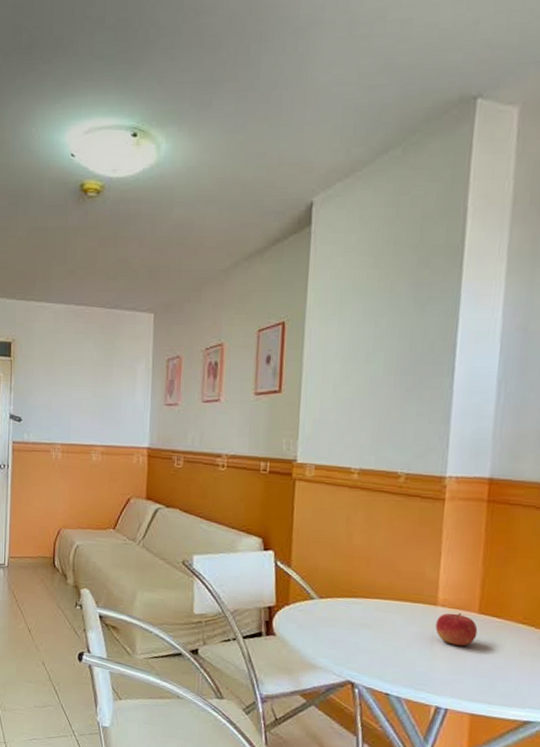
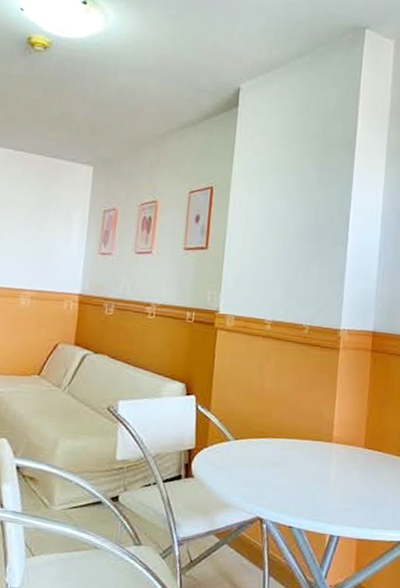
fruit: present [435,612,478,646] -> none [331,448,364,478]

